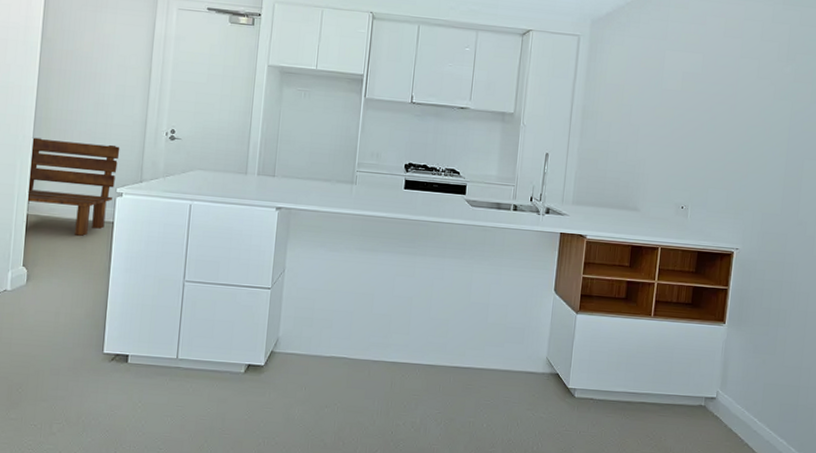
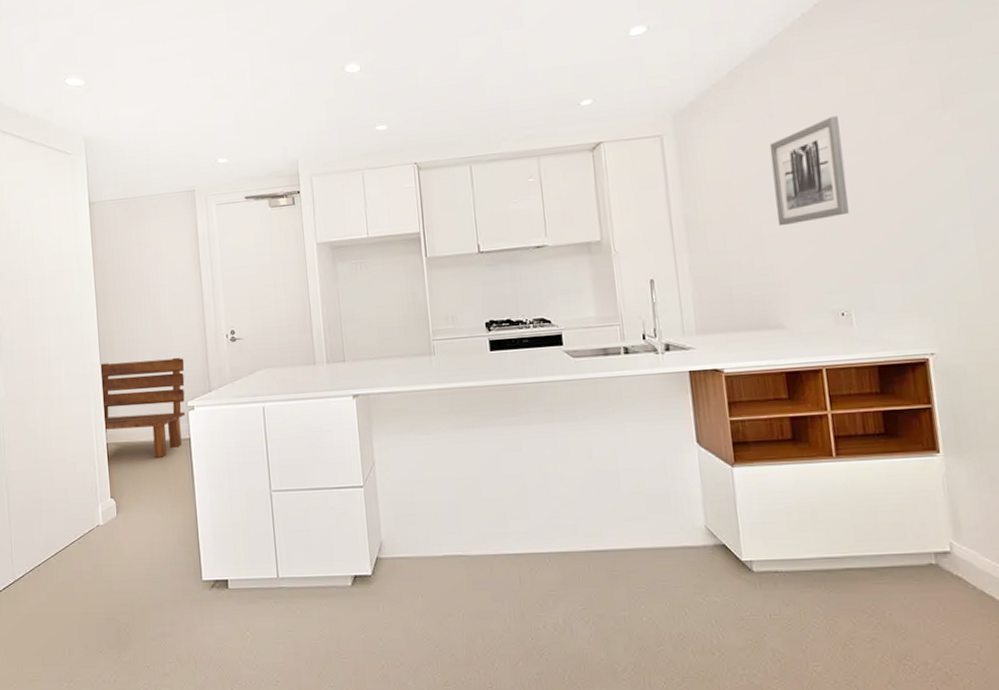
wall art: none [651,50,713,130] -> present [769,116,849,226]

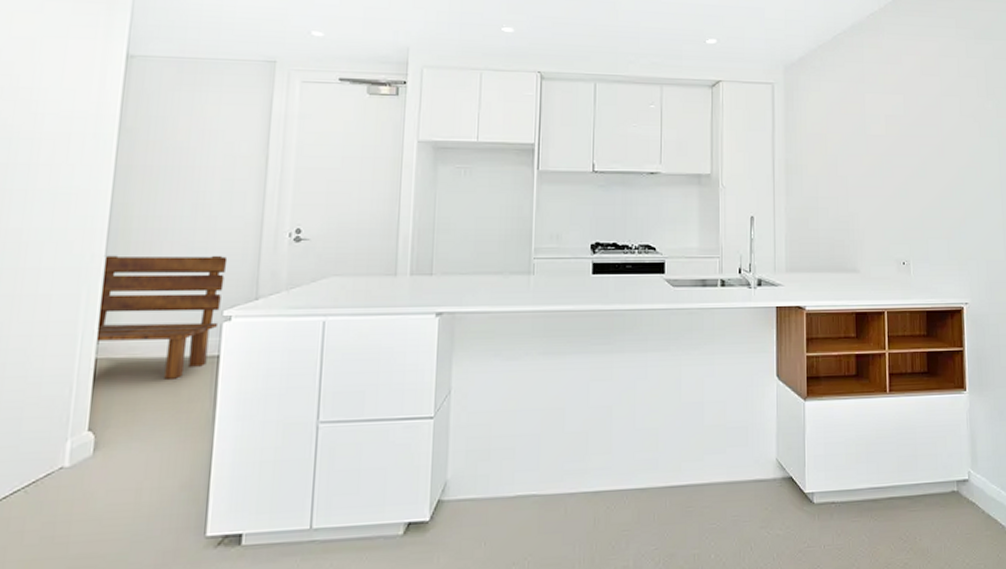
wall art: present [769,116,849,226] -> none [859,90,915,180]

